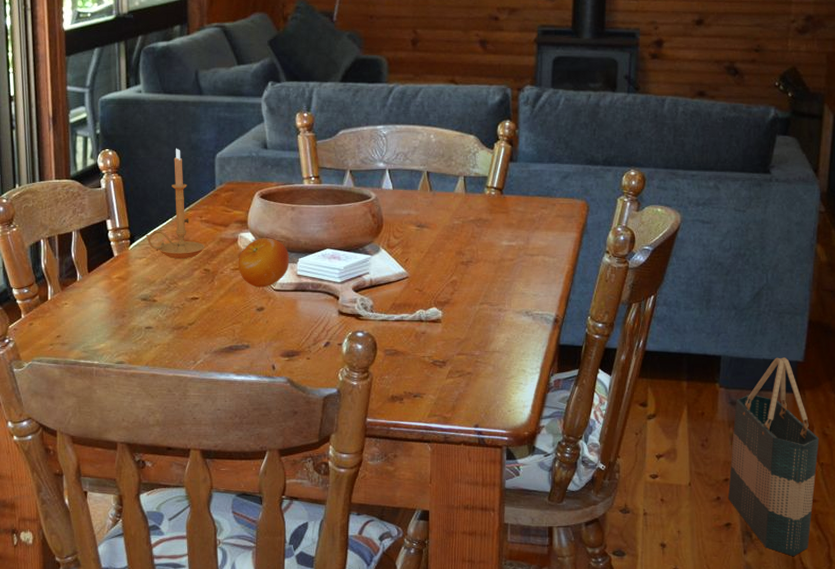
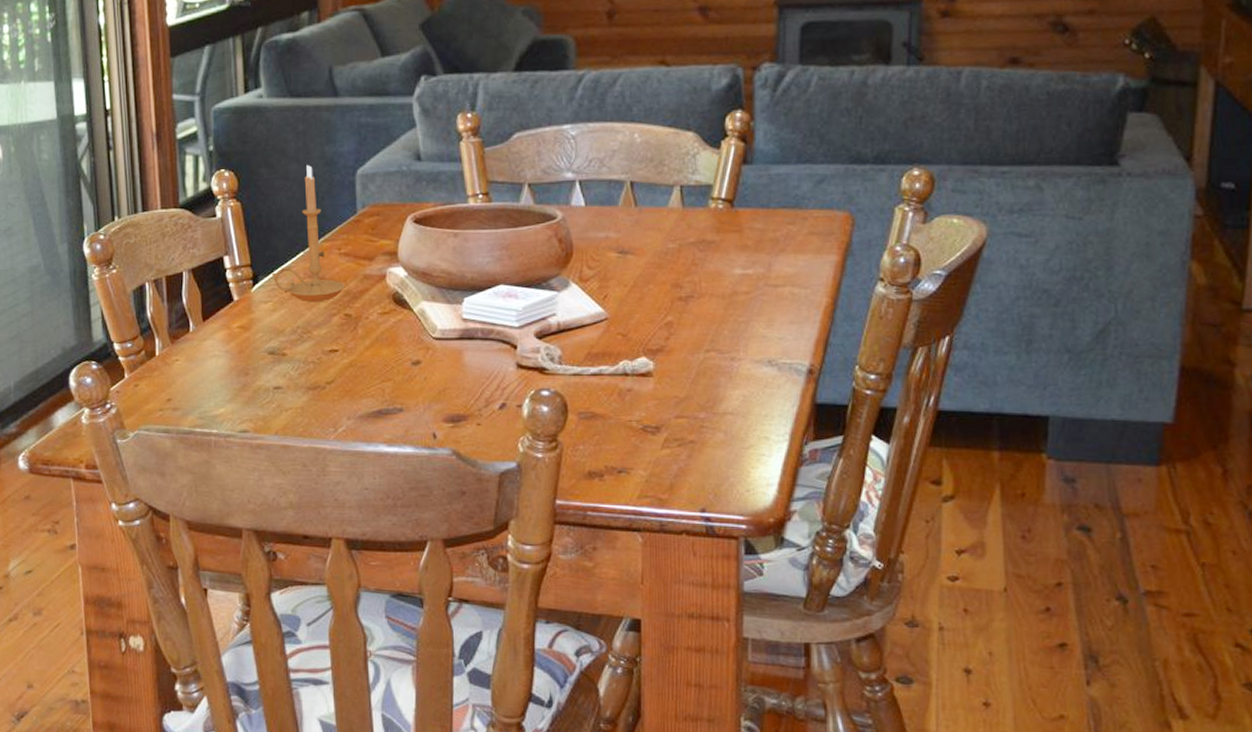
fruit: present [238,238,290,288] -> none [387,273,452,336]
tote bag: present [728,357,820,557] -> none [1062,417,1199,691]

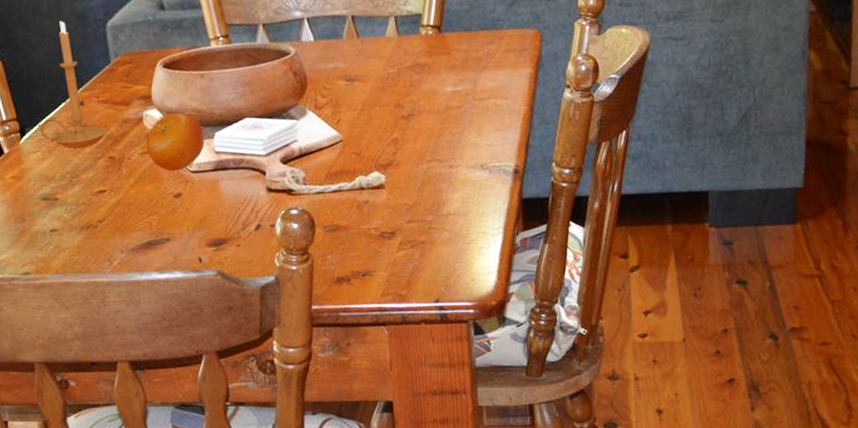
fruit: none [387,273,452,336] -> present [146,112,205,172]

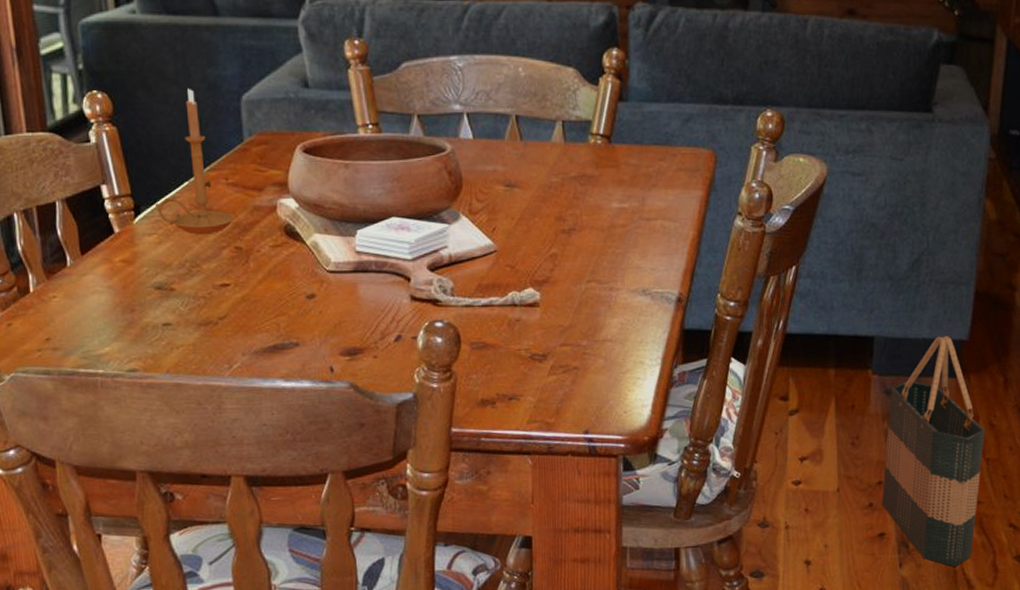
fruit: present [146,112,205,172] -> none [278,204,345,269]
tote bag: none [728,184,828,409] -> present [882,336,986,568]

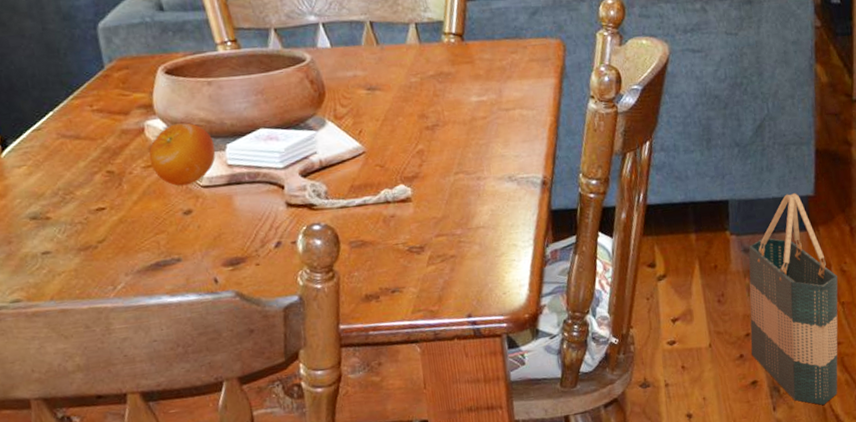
candle holder: present [154,88,235,235] -> none [20,20,104,162]
fruit: none [278,204,345,269] -> present [148,123,216,187]

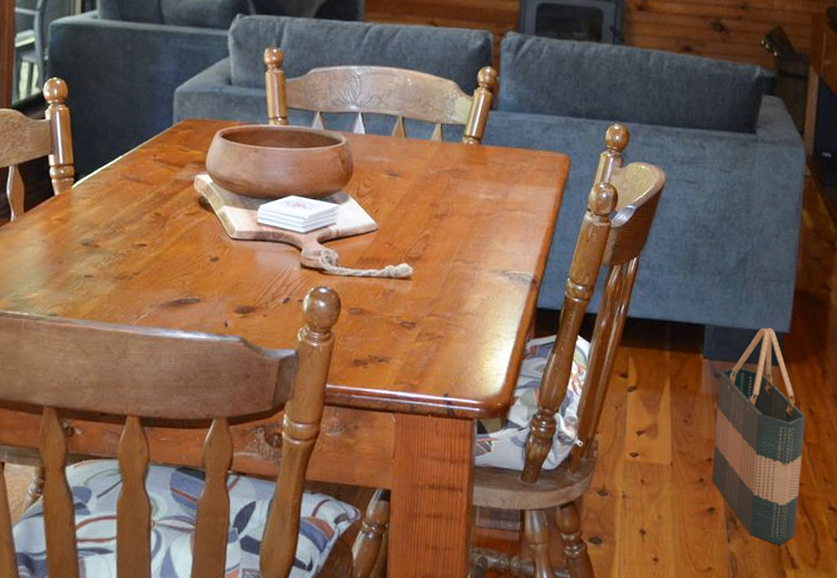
fruit: present [148,123,216,187] -> none [192,181,250,236]

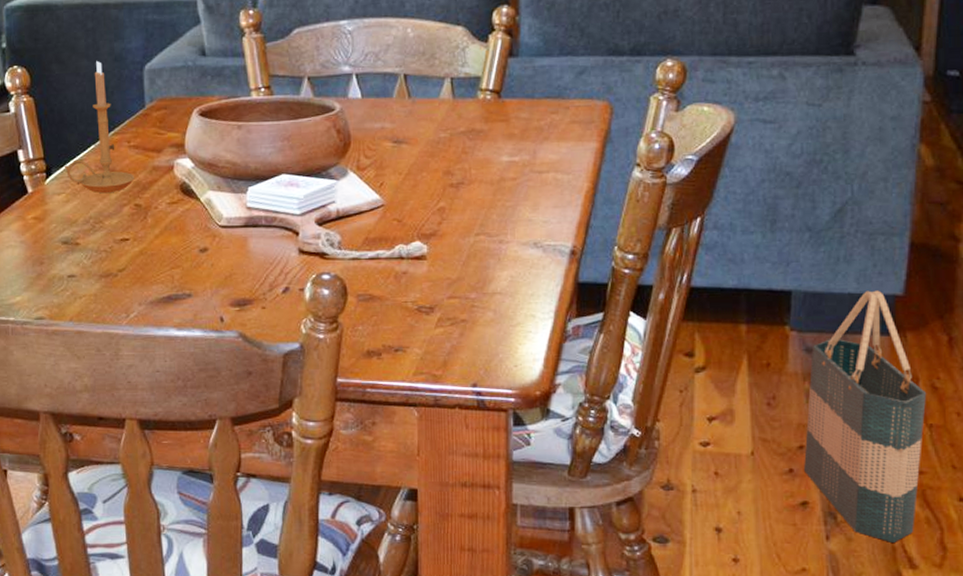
candle holder: none [91,79,157,201] -> present [64,60,135,194]

